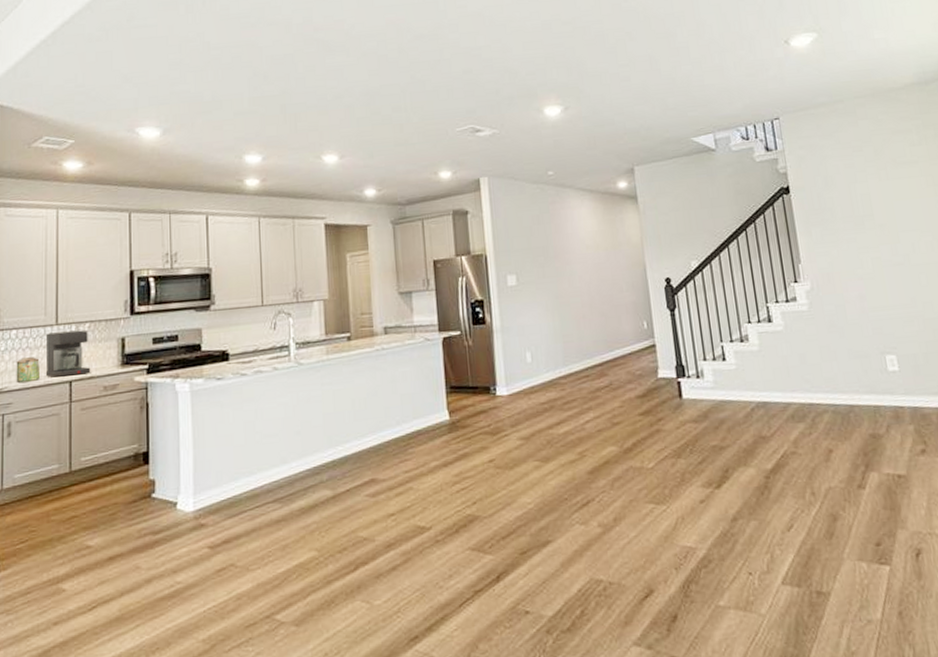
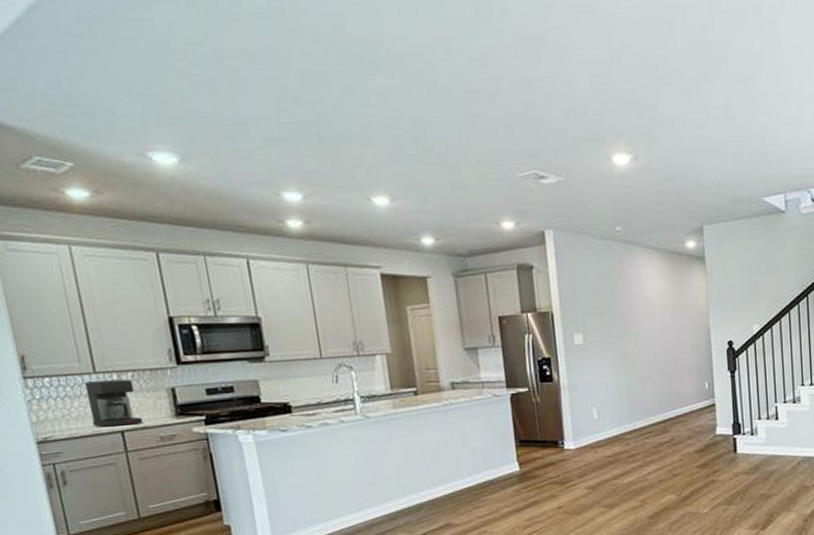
canister: present [16,357,41,384] -> none [56,406,88,433]

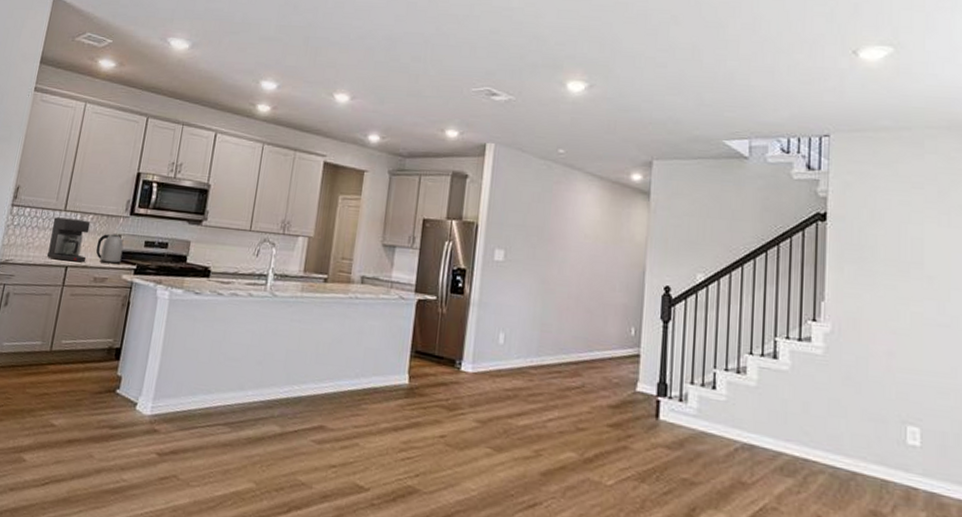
kettle: none [148,387,186,421] -> present [95,234,124,265]

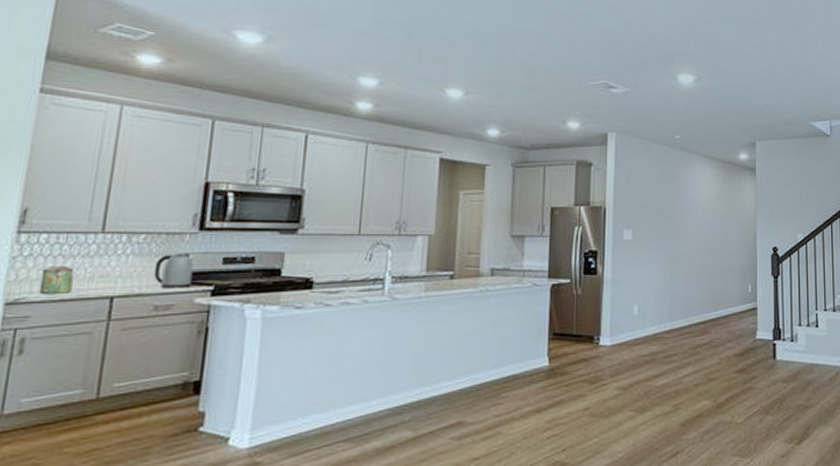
canister: none [21,235,45,260] -> present [38,266,75,295]
coffee maker: present [46,217,91,263] -> none [79,241,143,293]

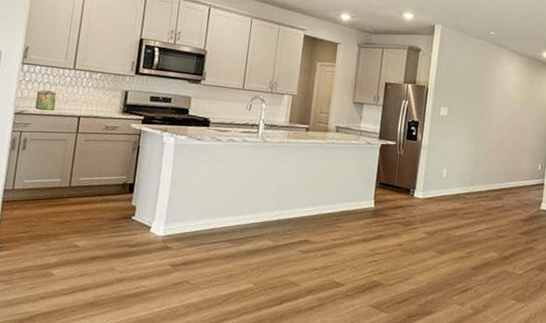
kettle: present [153,253,194,289] -> none [105,90,131,116]

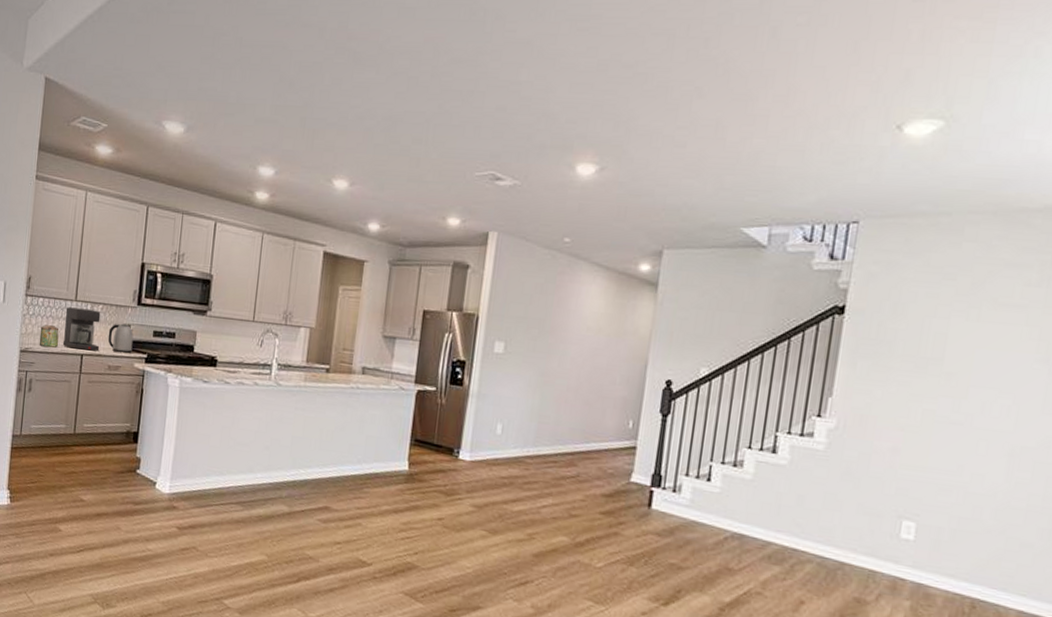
coffee maker: none [59,74,99,114] -> present [62,307,101,352]
kettle: none [105,90,131,116] -> present [108,323,134,354]

